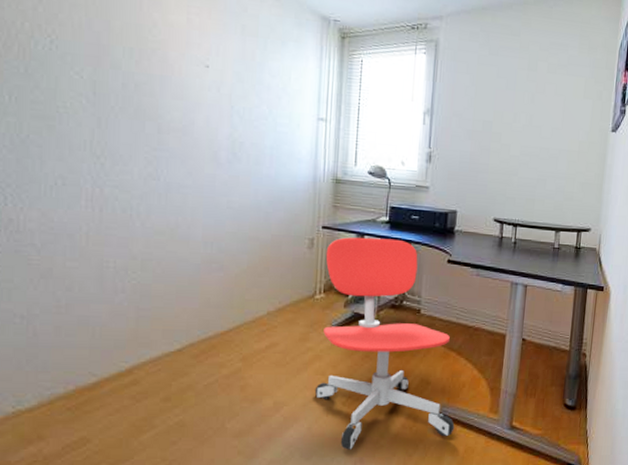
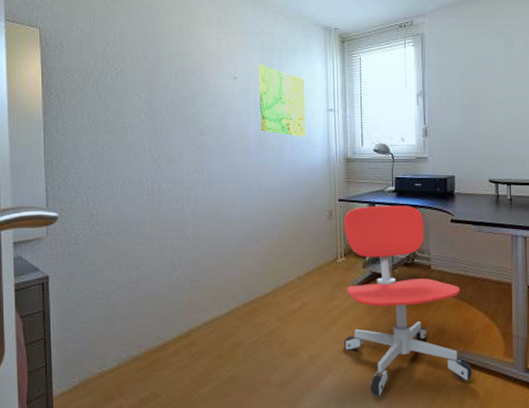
map: none [234,52,294,150] -> present [258,64,306,138]

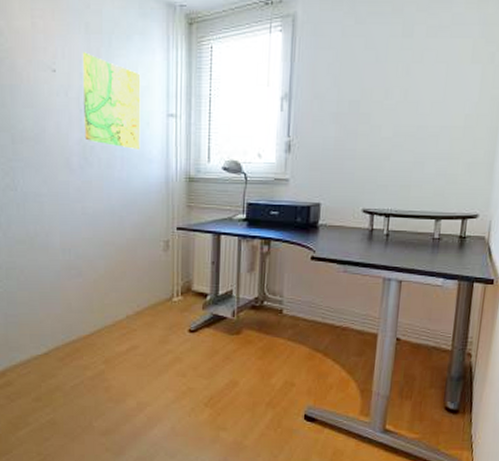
office chair: present [343,205,473,396] -> none [176,236,322,449]

